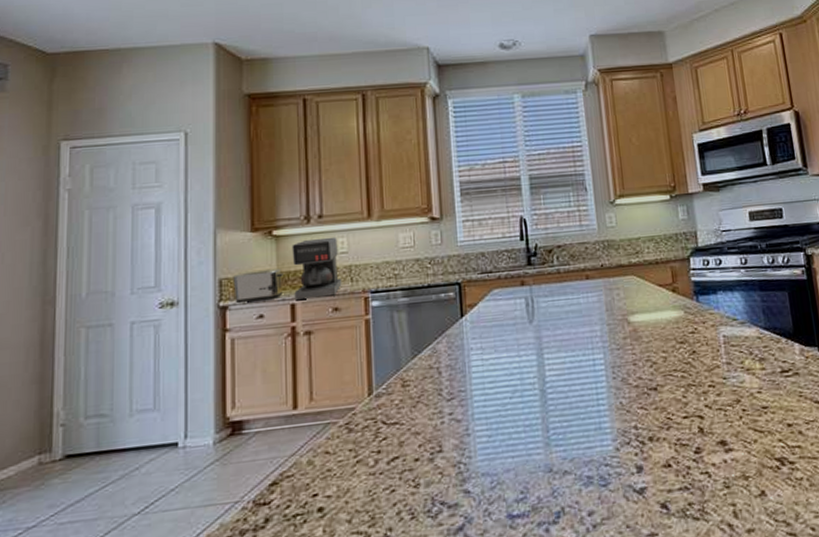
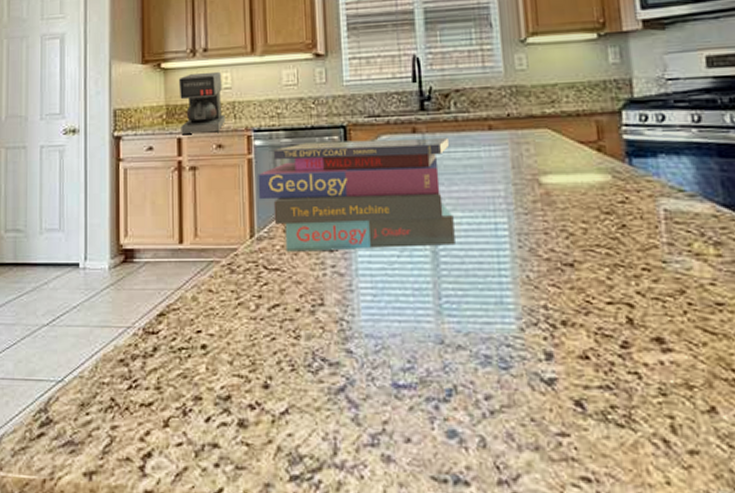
toaster: present [233,269,284,304] -> none [126,102,171,135]
books: none [375,287,560,405] -> present [258,137,455,252]

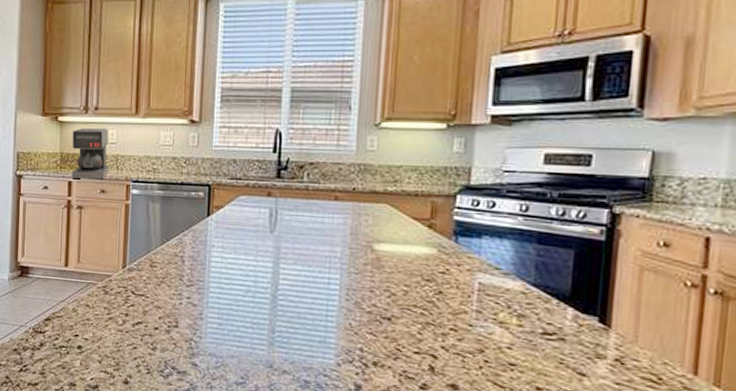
books: present [258,137,455,252] -> none [132,195,298,293]

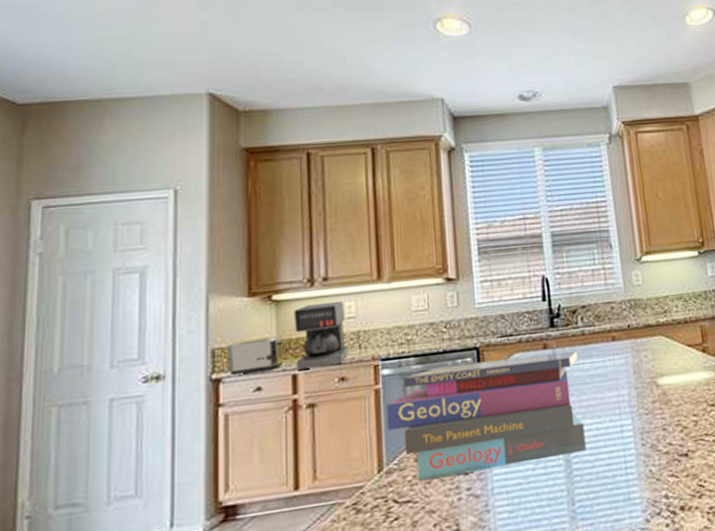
toaster: none [27,149,64,175] -> present [227,336,284,376]
books: none [132,195,298,293] -> present [386,350,586,482]

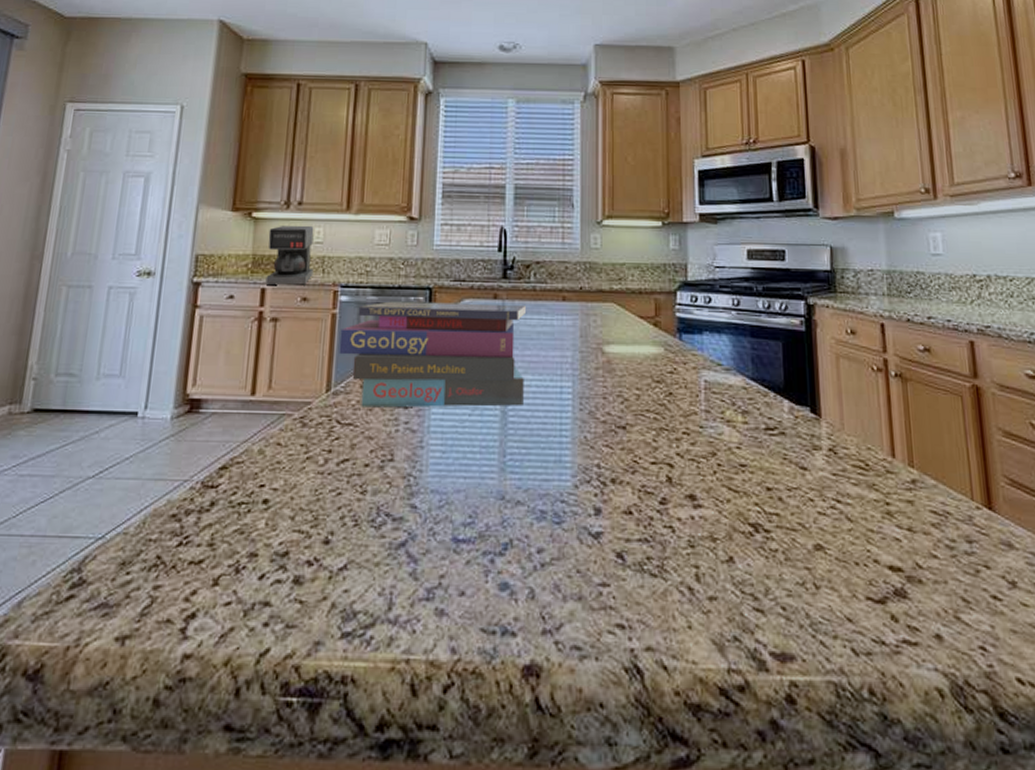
toaster: present [227,336,284,376] -> none [207,250,258,282]

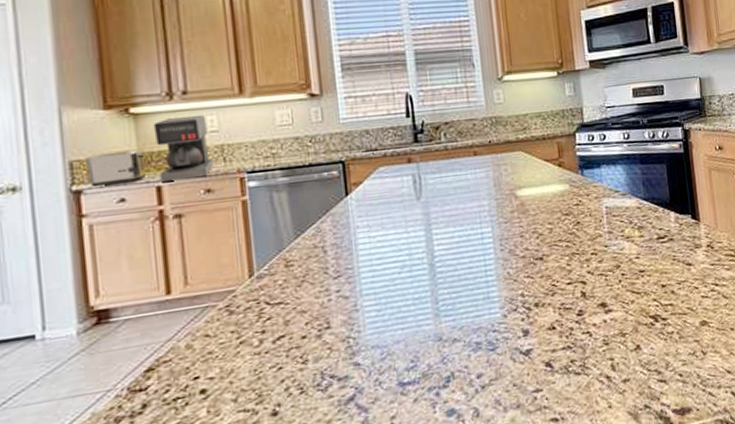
toaster: none [207,250,258,282] -> present [86,149,147,188]
books: present [339,301,526,408] -> none [254,164,449,285]

